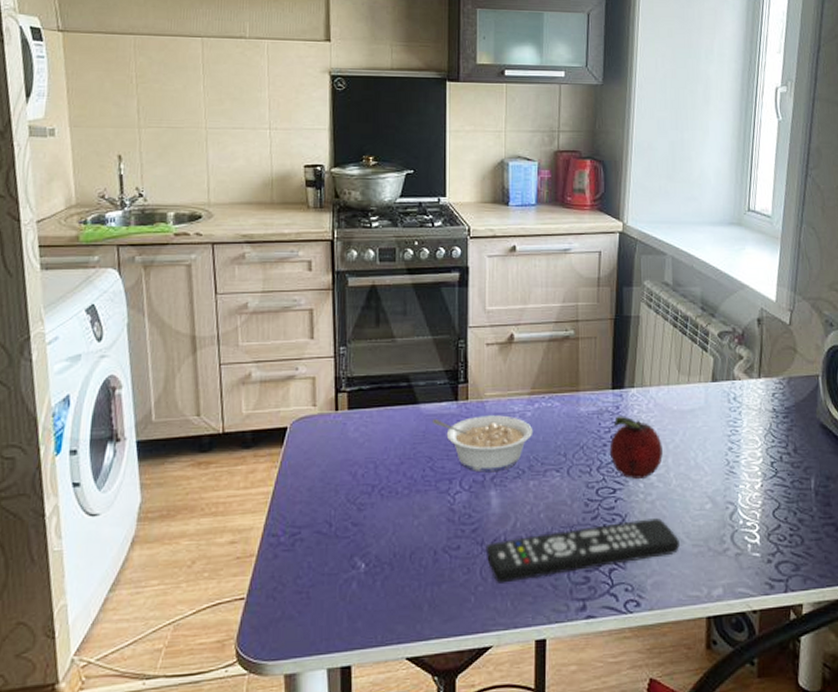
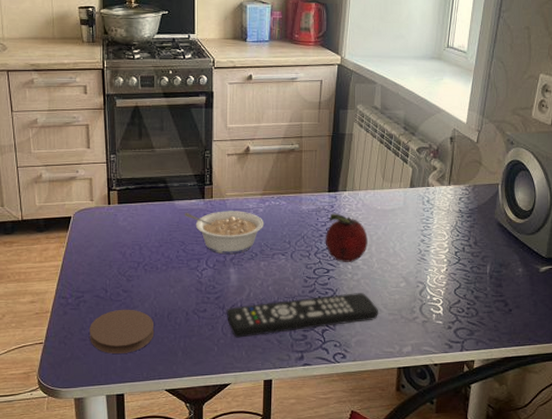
coaster: none [307,548,393,610] -> present [90,309,155,354]

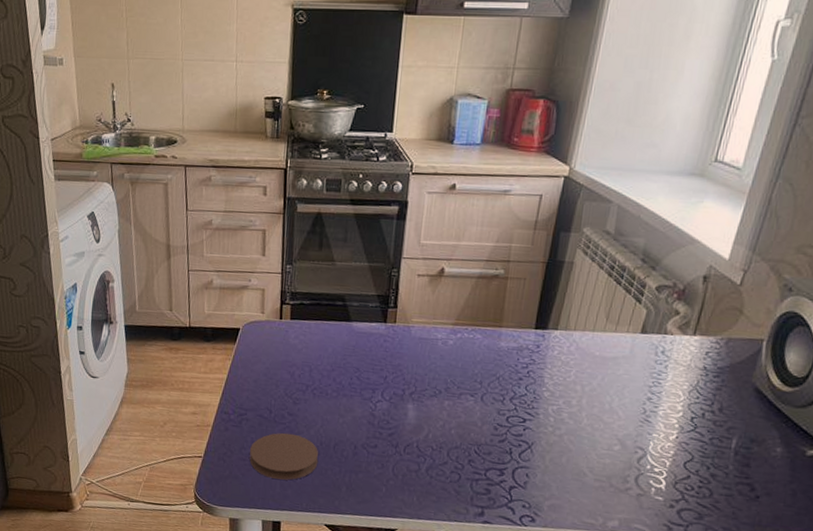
legume: present [184,211,264,255] -> none [361,335,454,389]
remote control: present [226,293,378,338] -> none [399,446,582,484]
fruit: present [325,213,368,262] -> none [524,354,579,414]

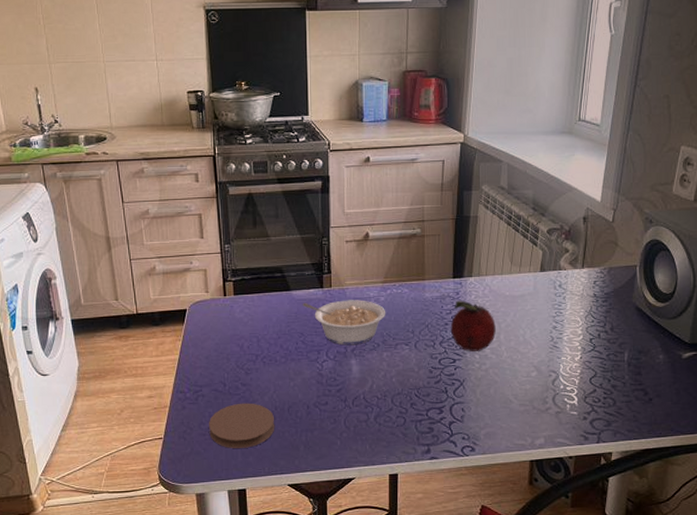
legume: none [361,335,454,389] -> present [302,300,386,346]
fruit: none [524,354,579,414] -> present [450,300,496,351]

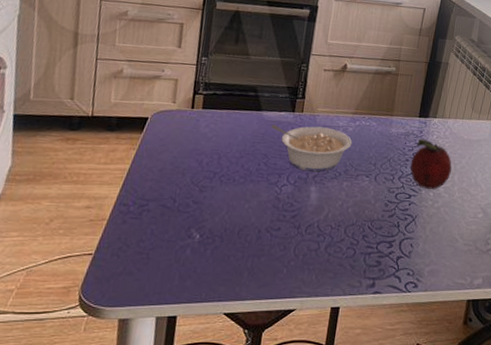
coaster: present [209,403,275,448] -> none [147,221,223,271]

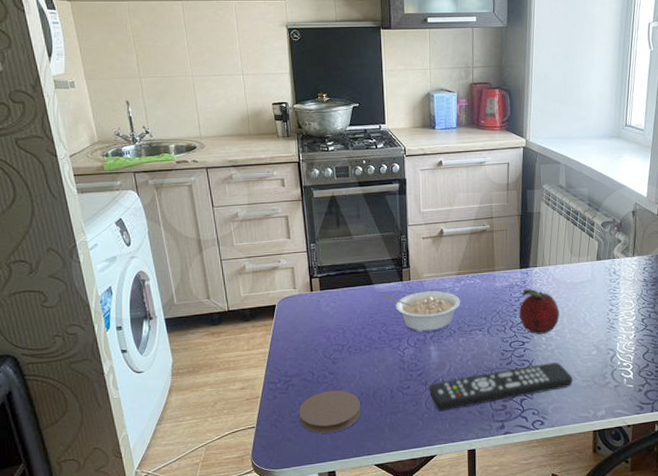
coaster: none [147,221,223,271] -> present [299,390,362,434]
remote control: none [300,220,455,261] -> present [428,362,573,412]

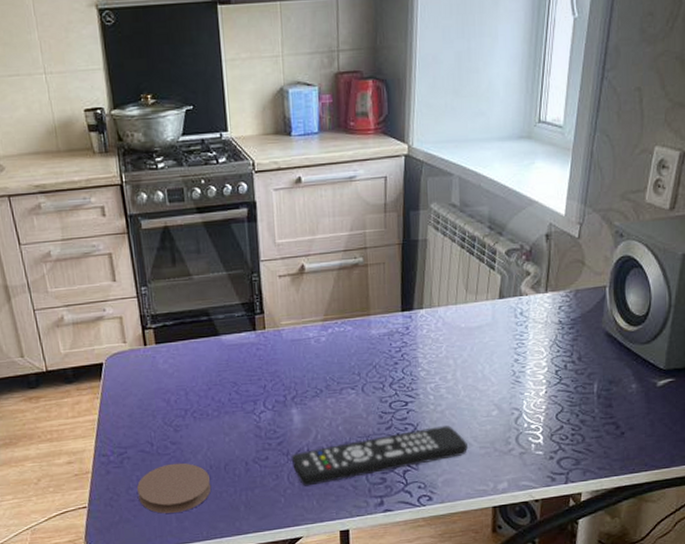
legume: present [383,291,461,333] -> none [233,341,328,394]
fruit: present [519,288,559,334] -> none [400,335,451,392]

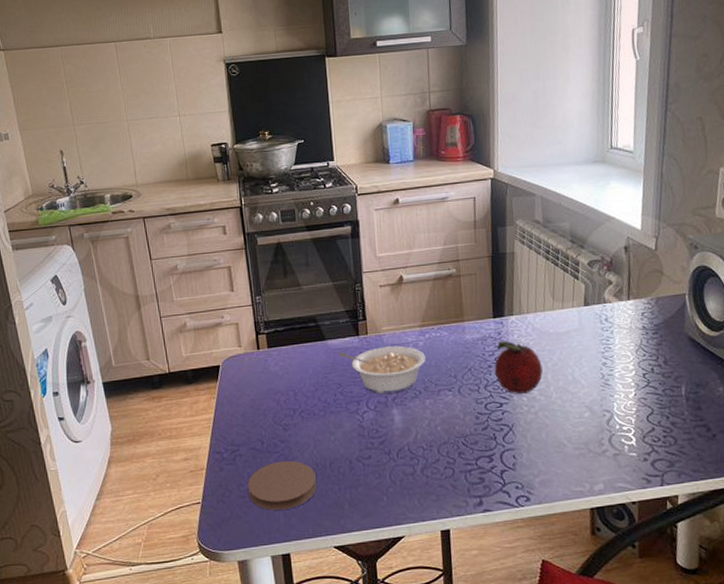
legume: none [233,341,328,394] -> present [338,346,426,395]
remote control: present [291,426,468,486] -> none [392,427,562,485]
fruit: none [400,335,451,392] -> present [494,340,543,394]

